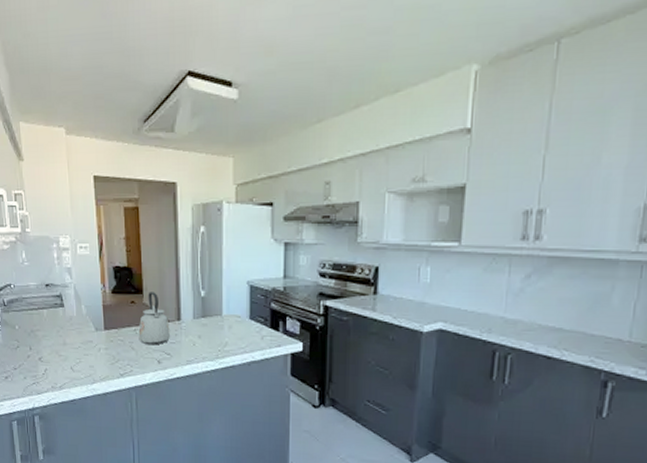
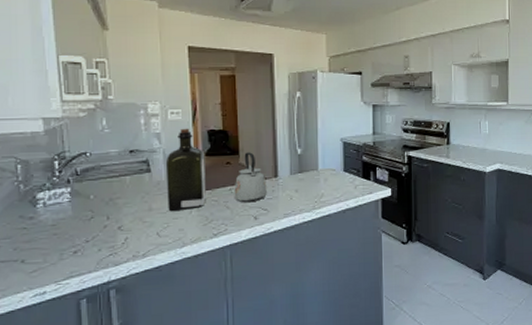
liquor: none [76,263,113,348] -> present [165,128,206,212]

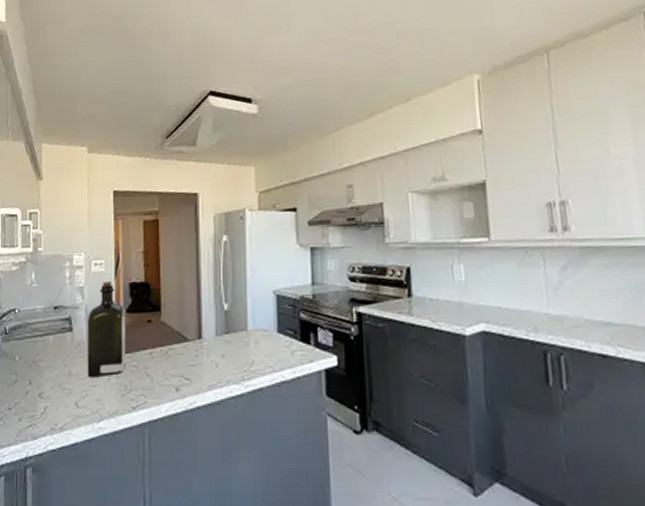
kettle: present [234,152,267,203] -> none [154,308,190,370]

